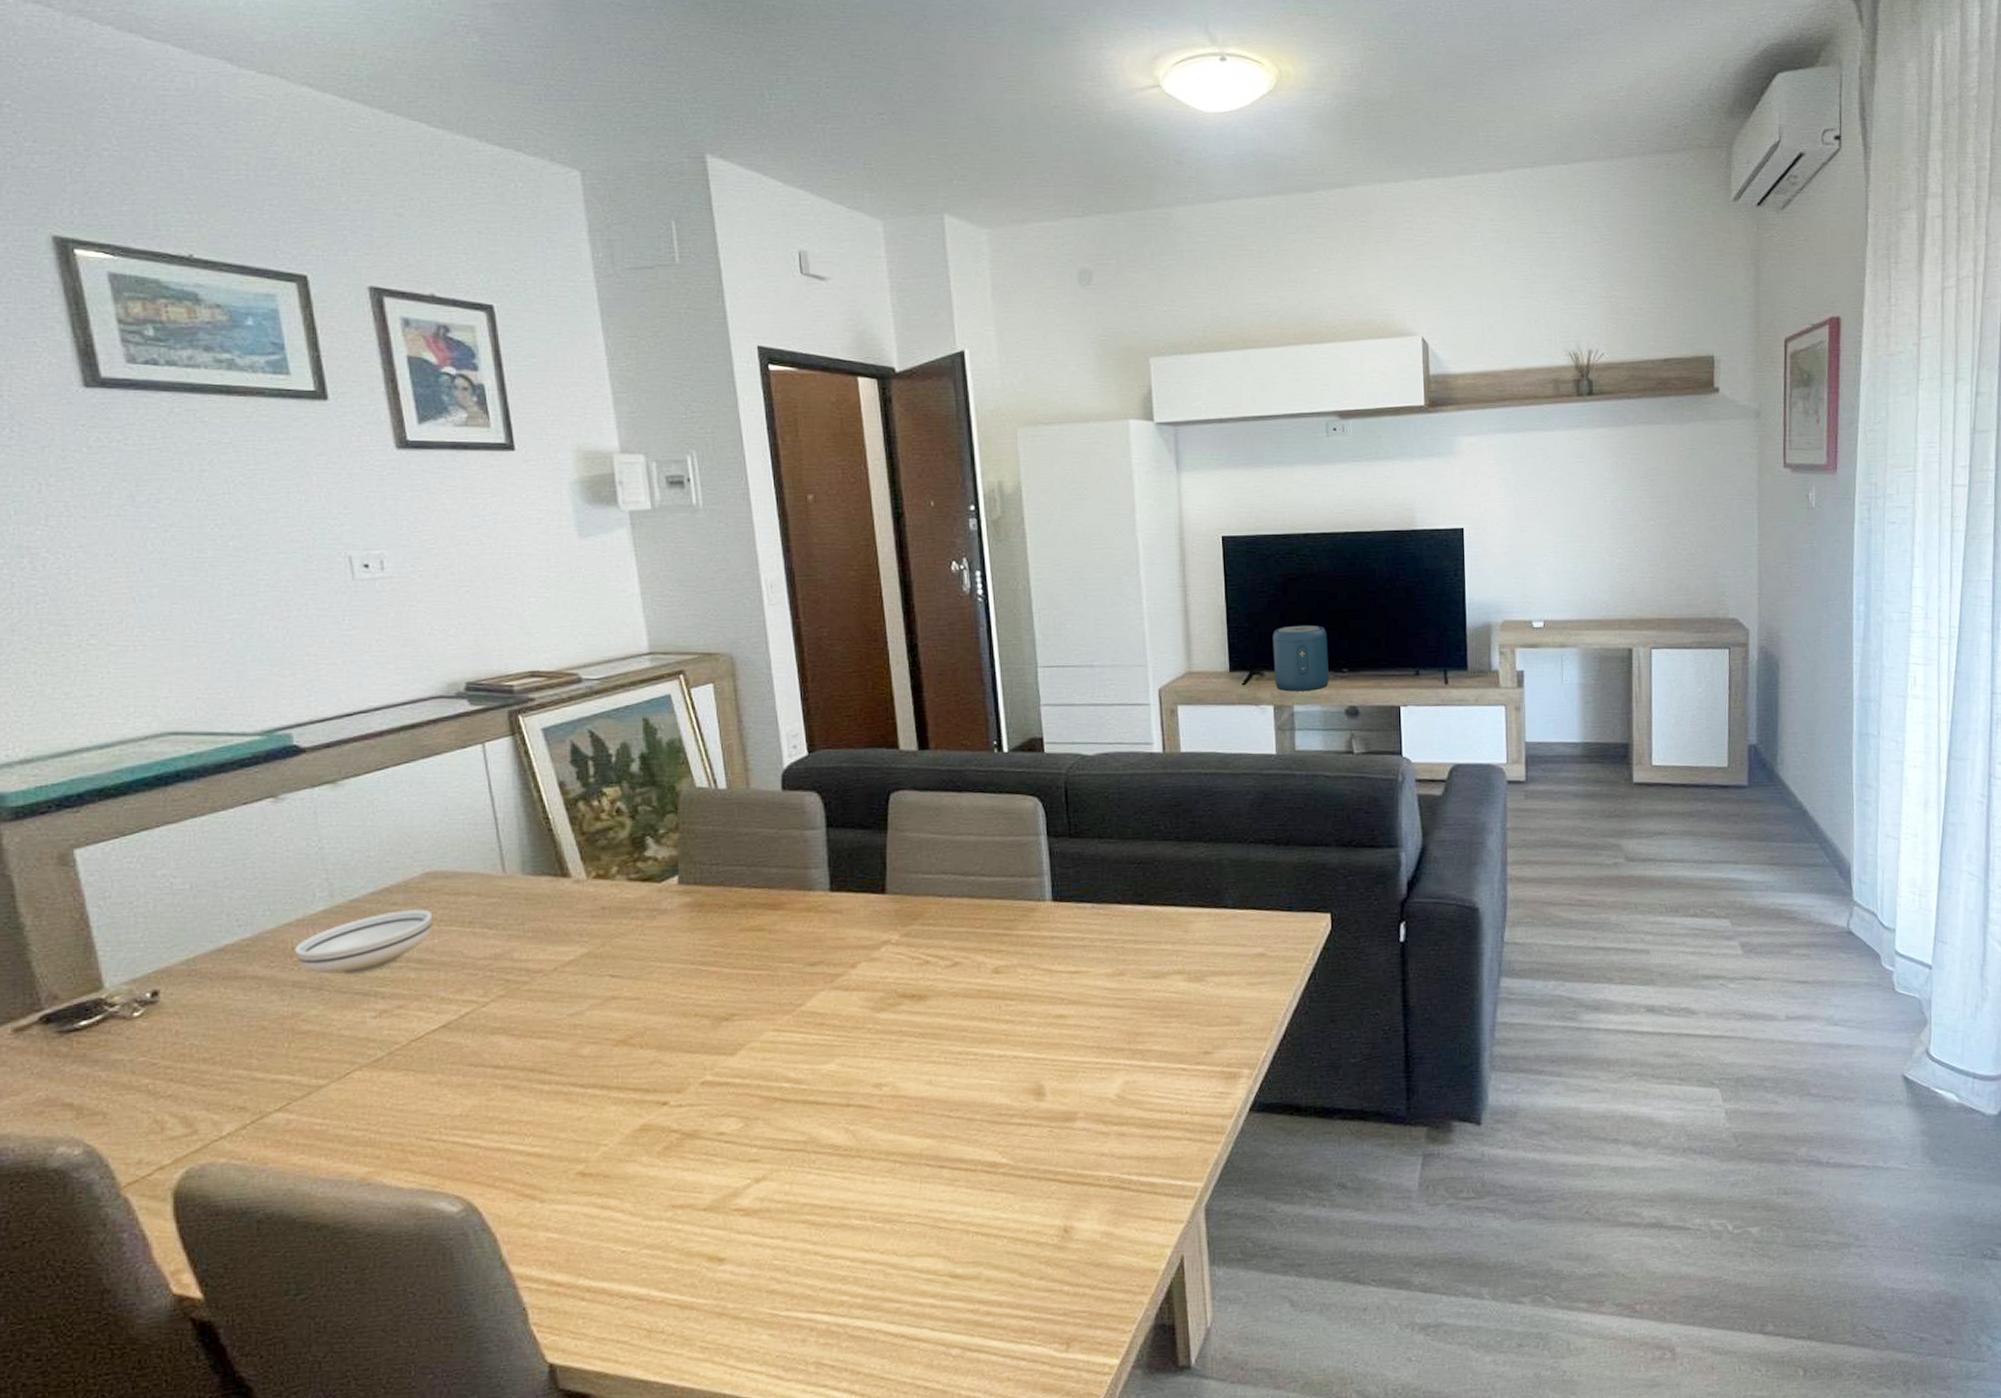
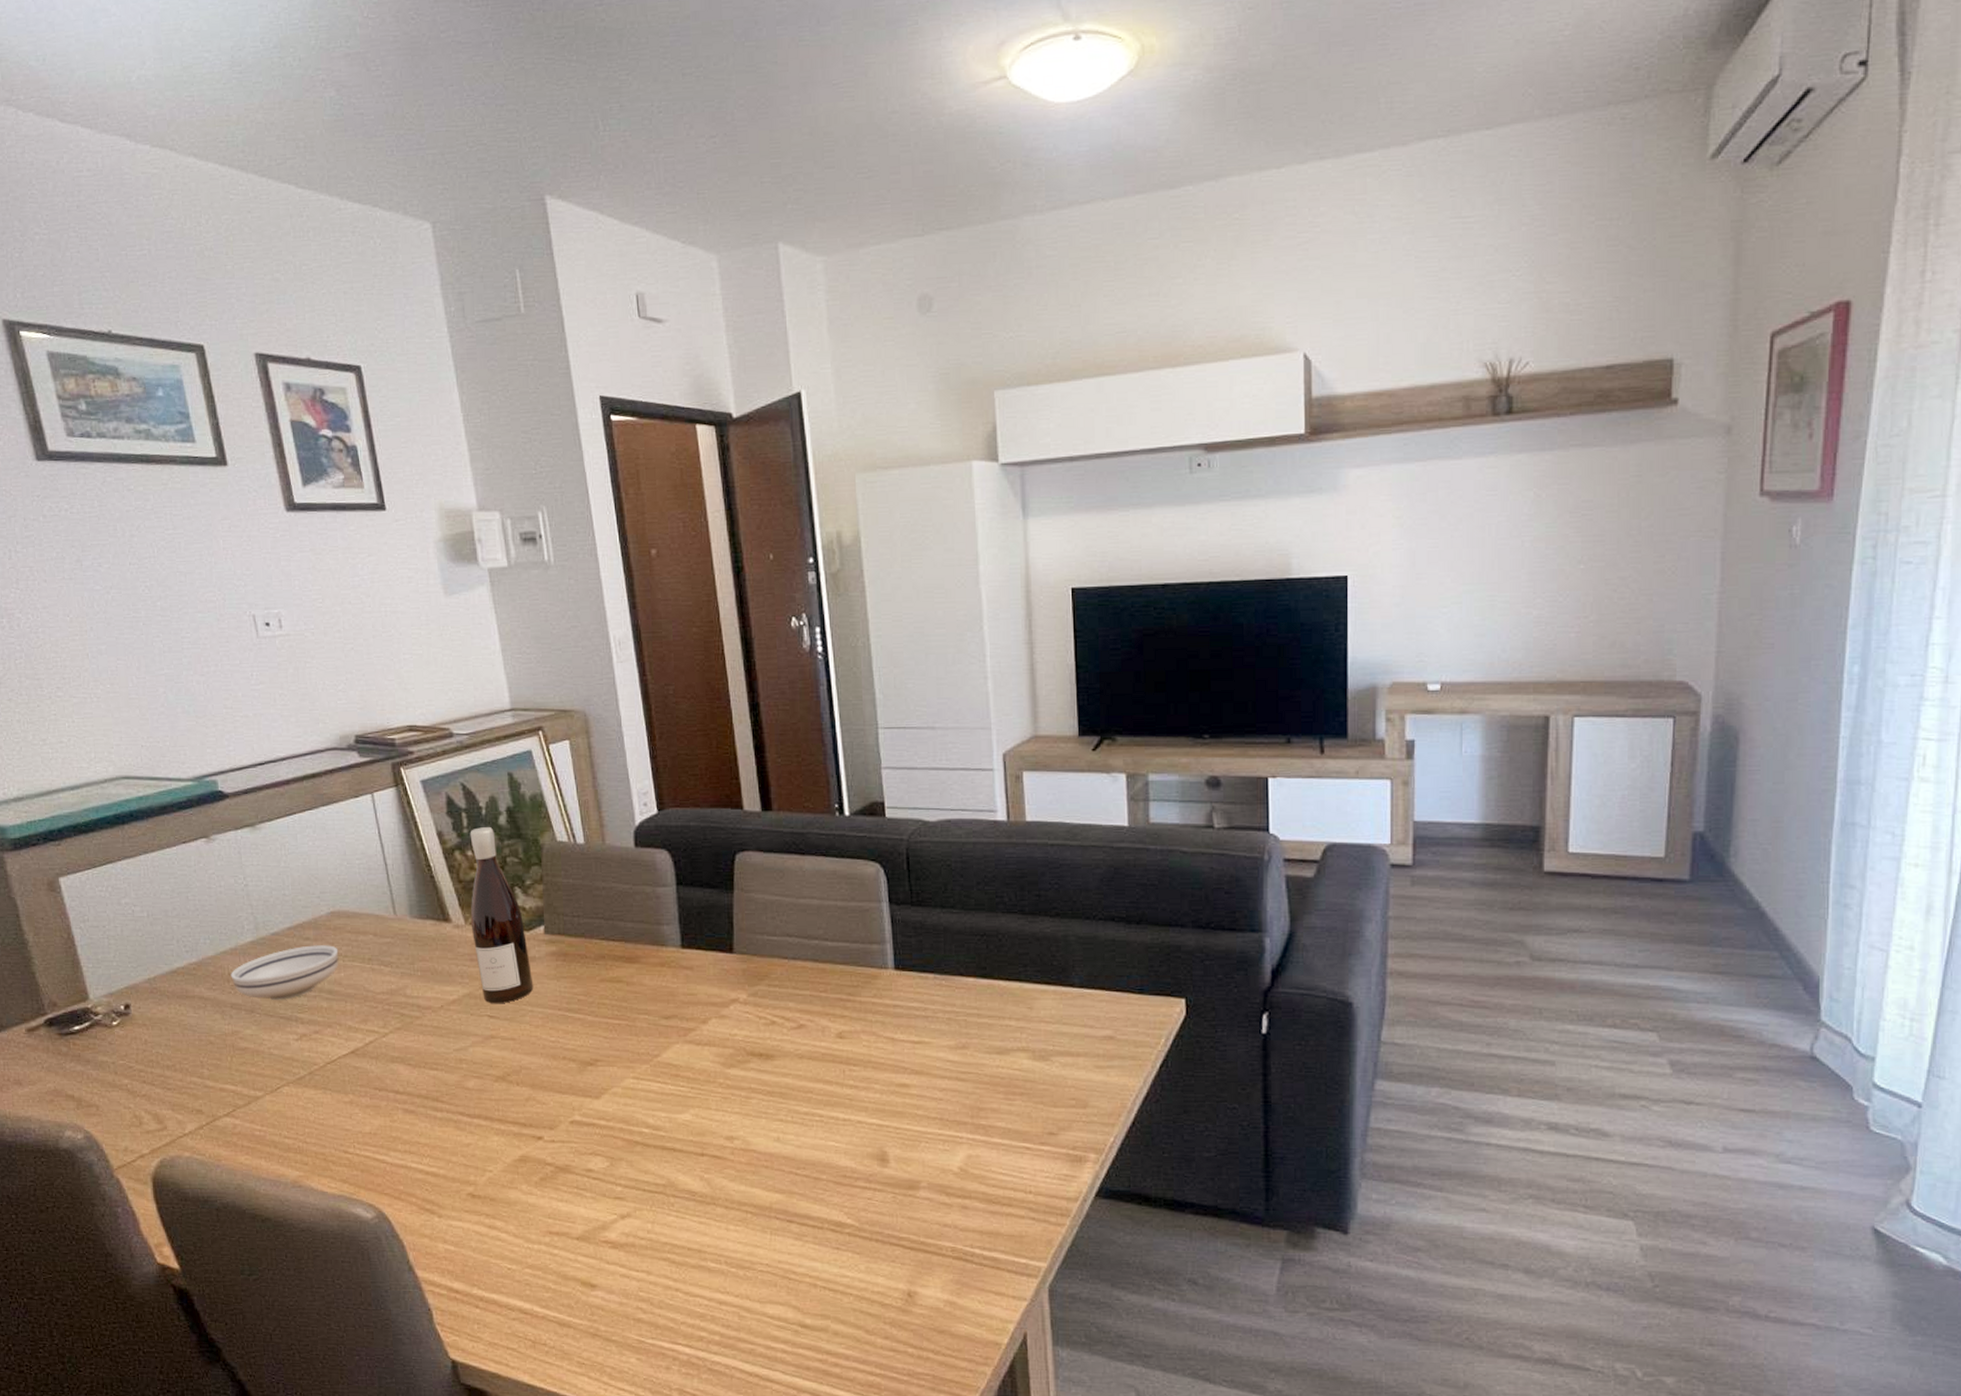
bottle: none [593,774,664,962] -> present [470,826,534,1004]
speaker: present [1272,625,1329,692] -> none [1126,685,1188,759]

